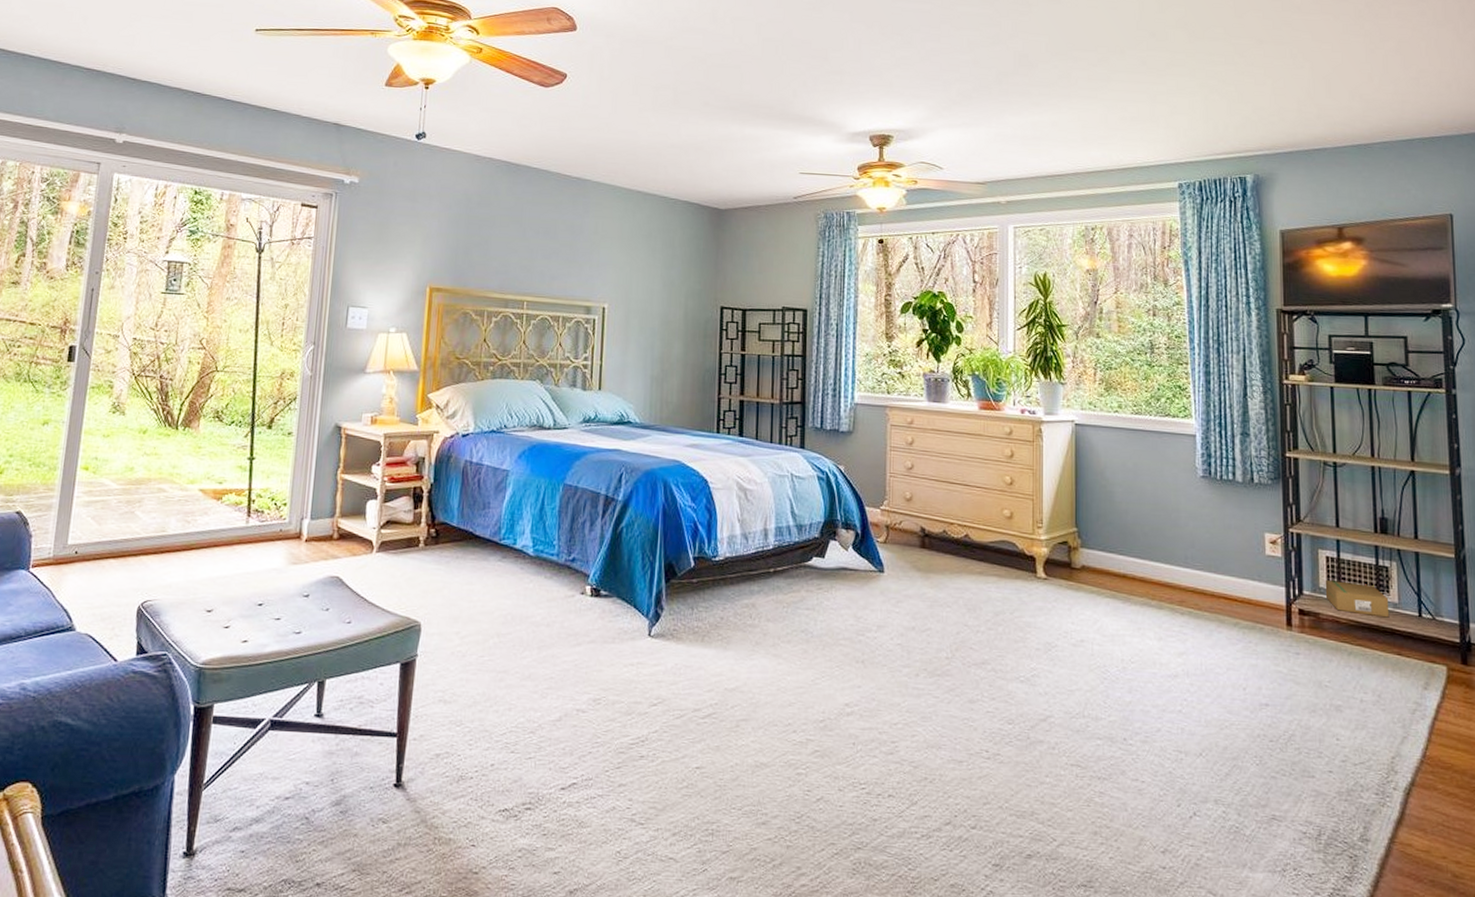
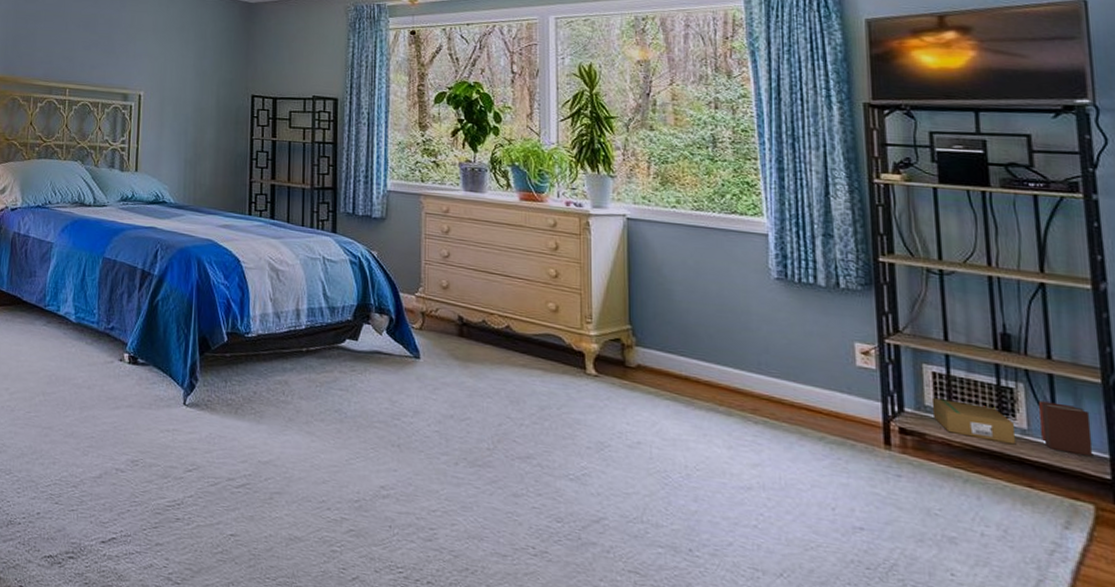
books: none [1408,577,1447,624] -> present [1039,401,1094,457]

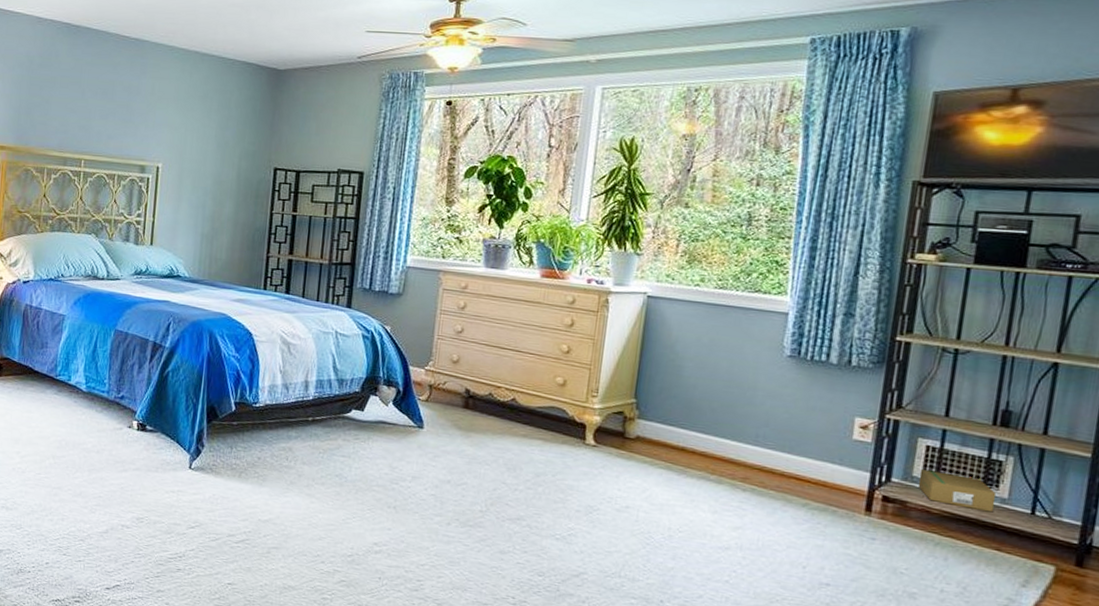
books: present [1039,401,1094,457] -> none [1019,473,1071,524]

